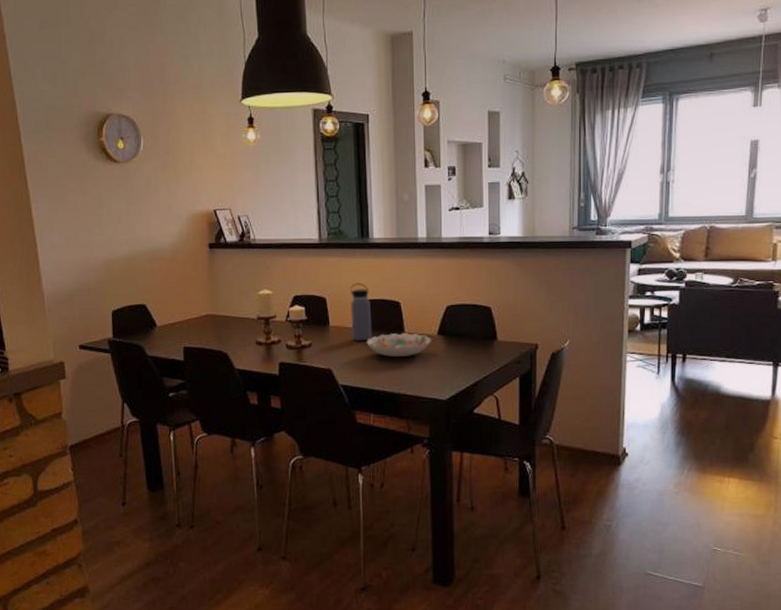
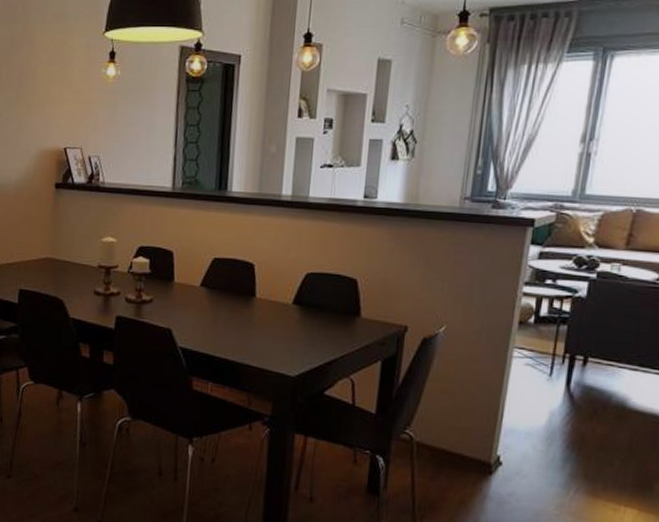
water bottle: present [350,283,372,341] -> none [197,238,221,303]
decorative bowl: present [366,333,431,357] -> none [212,296,285,324]

